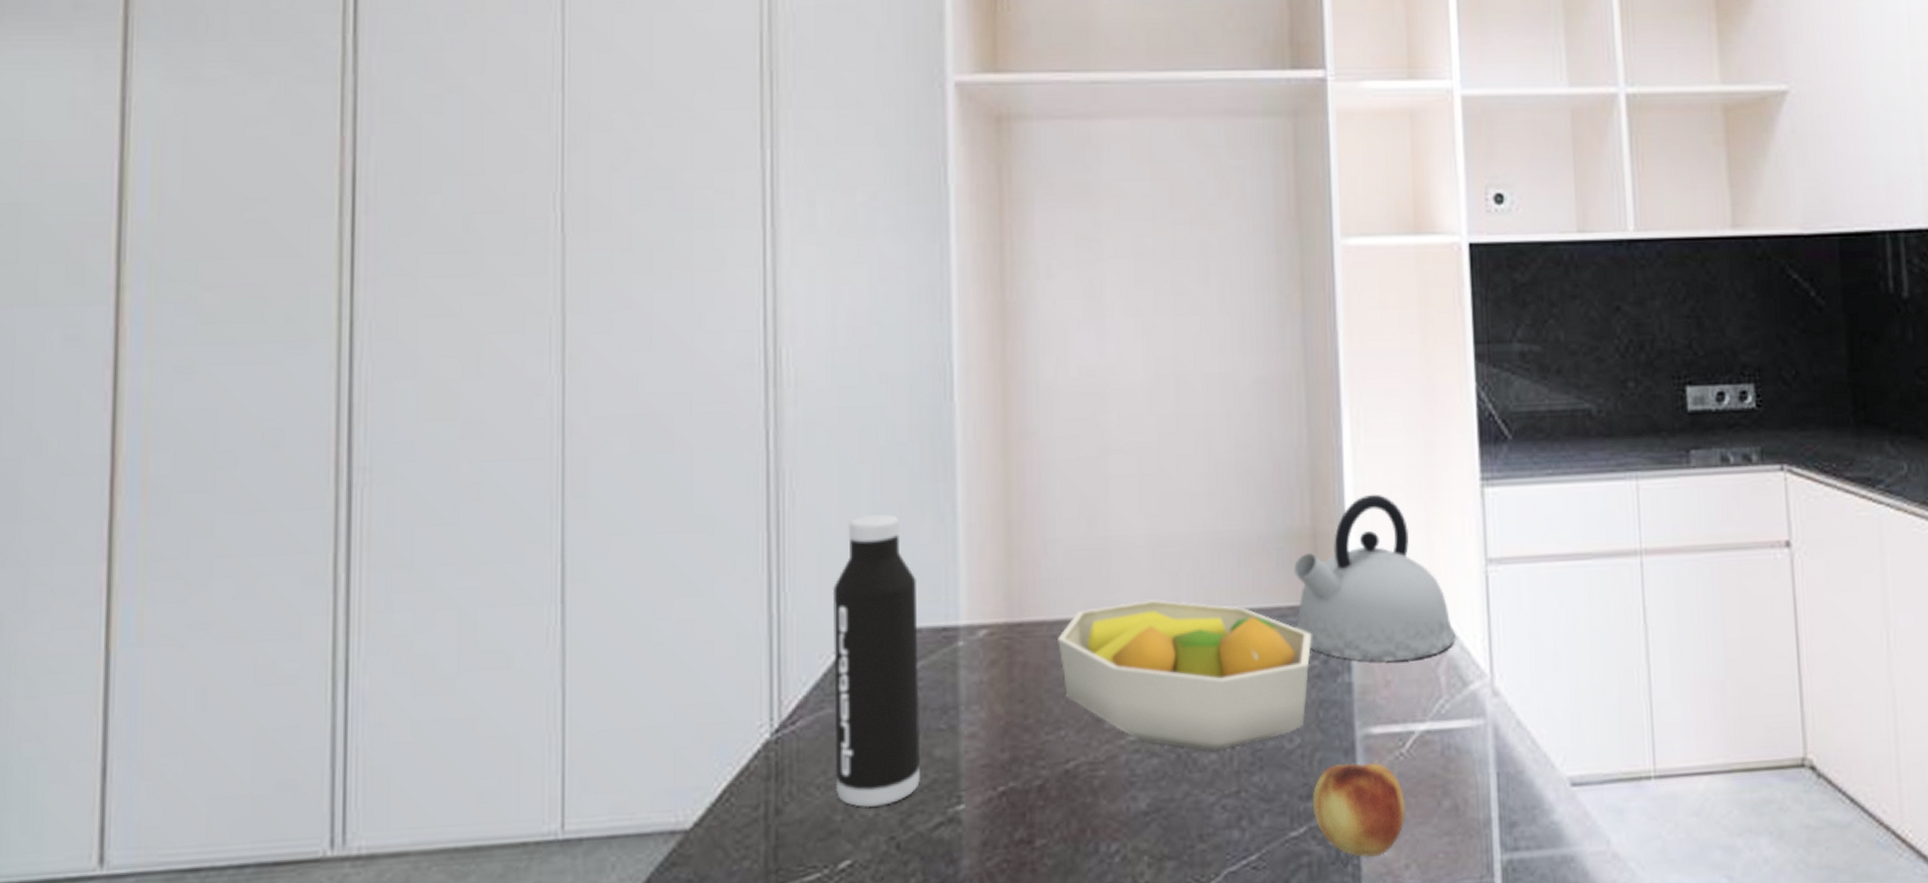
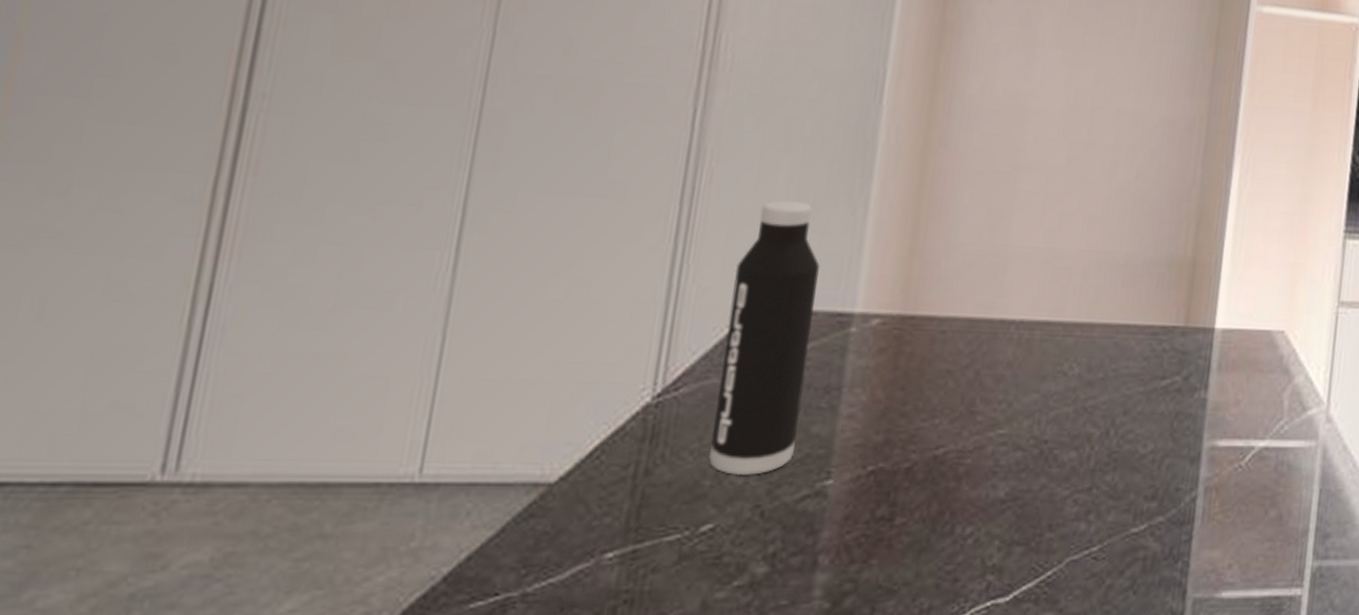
fruit bowl: present [1058,599,1312,752] -> none [944,307,1178,451]
kettle: present [1293,494,1455,663] -> none [1164,234,1303,385]
fruit: present [1312,762,1406,857] -> none [1155,470,1237,555]

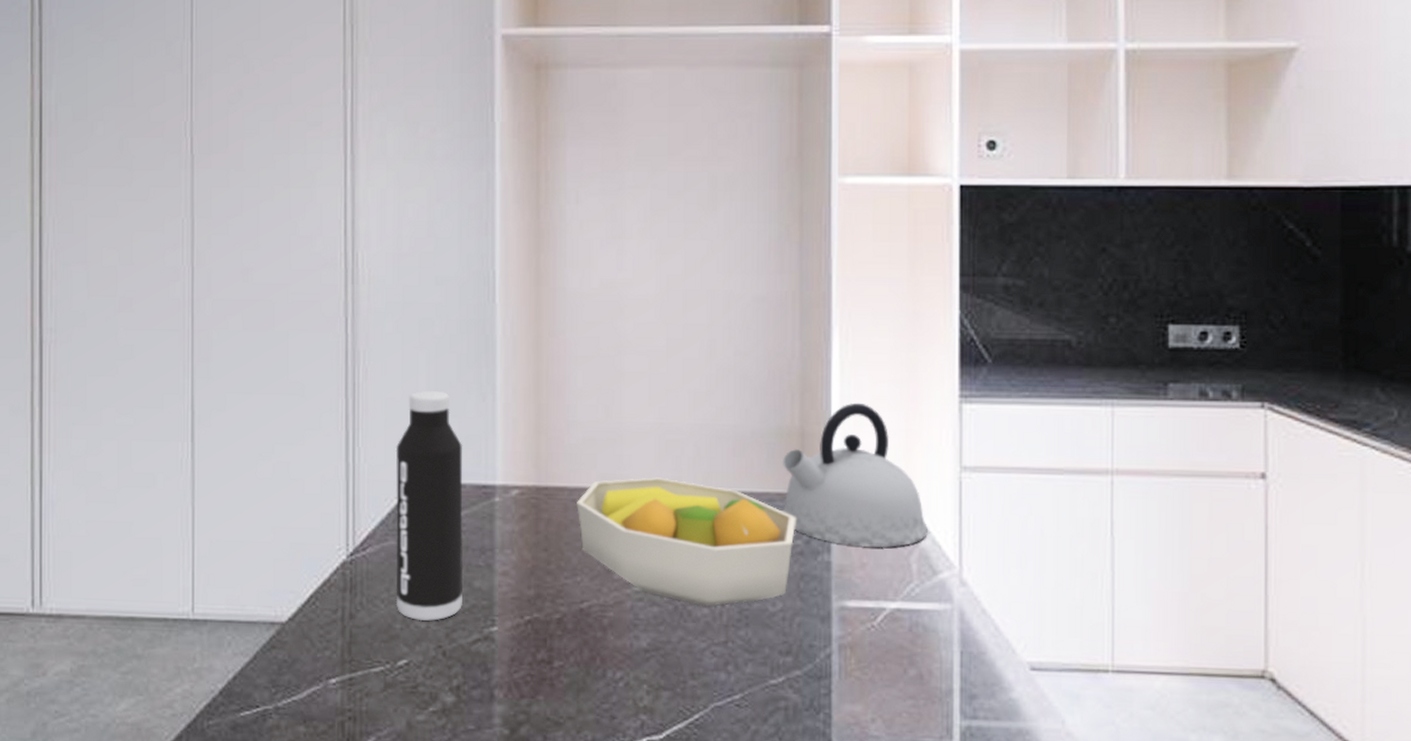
fruit bowl: none [944,307,1178,451] -> present [577,477,796,608]
kettle: none [1164,234,1303,385] -> present [781,402,928,548]

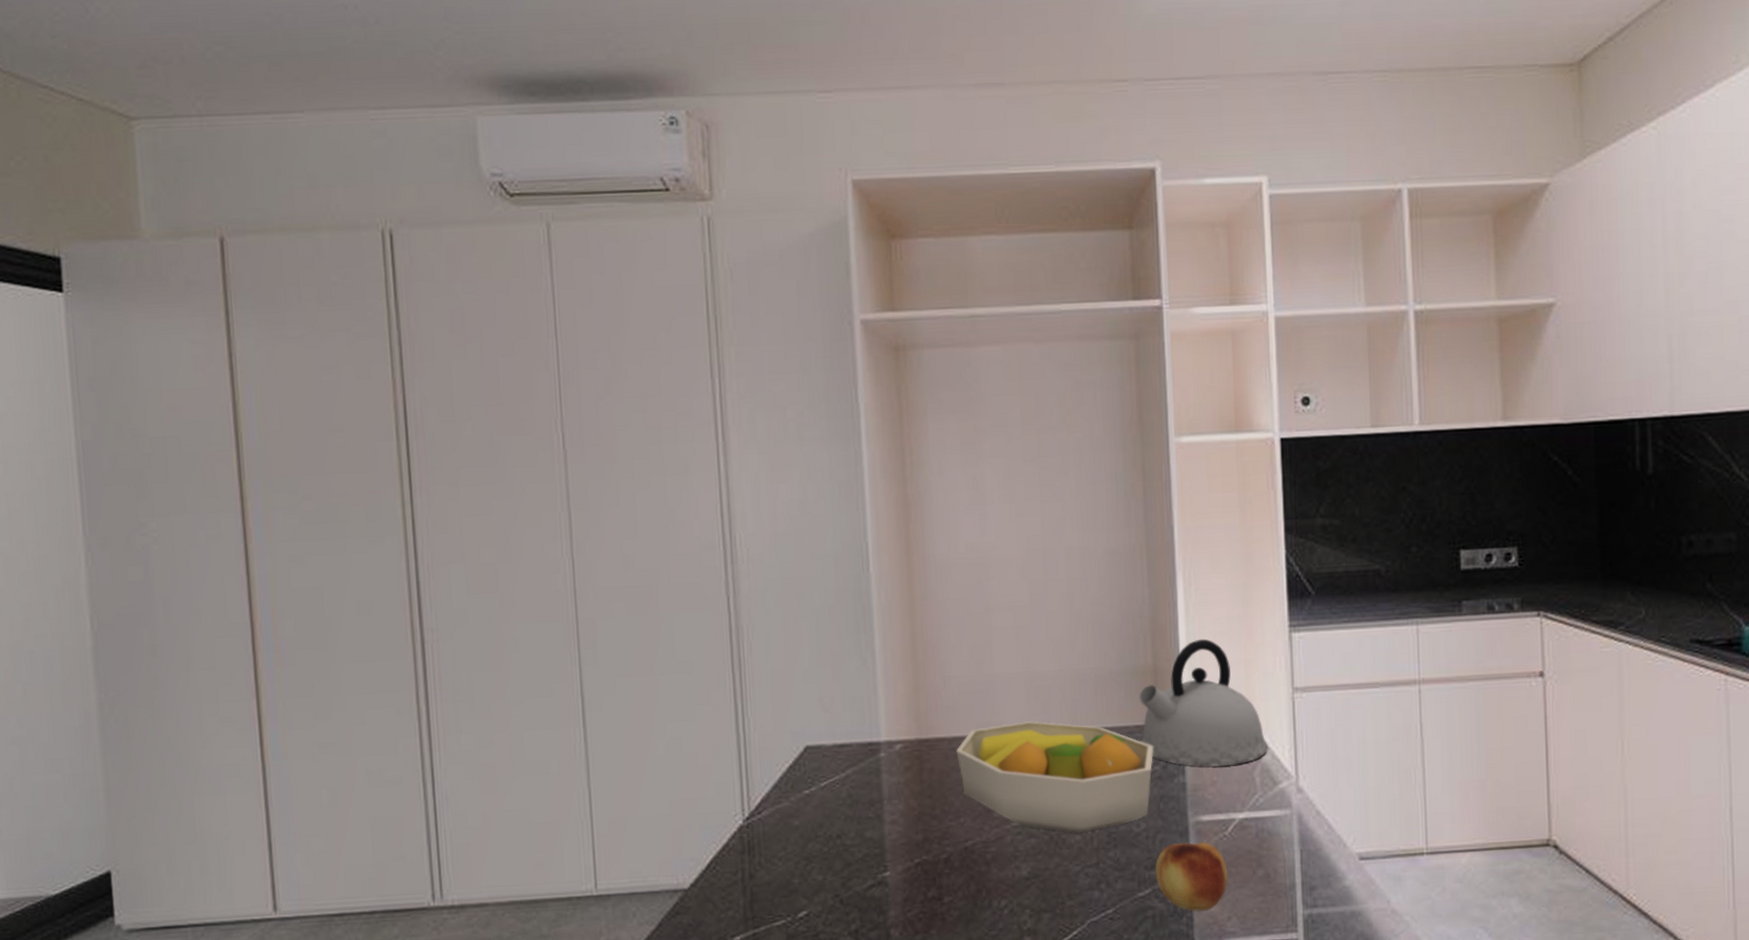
water bottle: present [395,390,464,622] -> none [783,658,856,874]
fruit: none [790,628,874,709] -> present [1155,842,1228,911]

